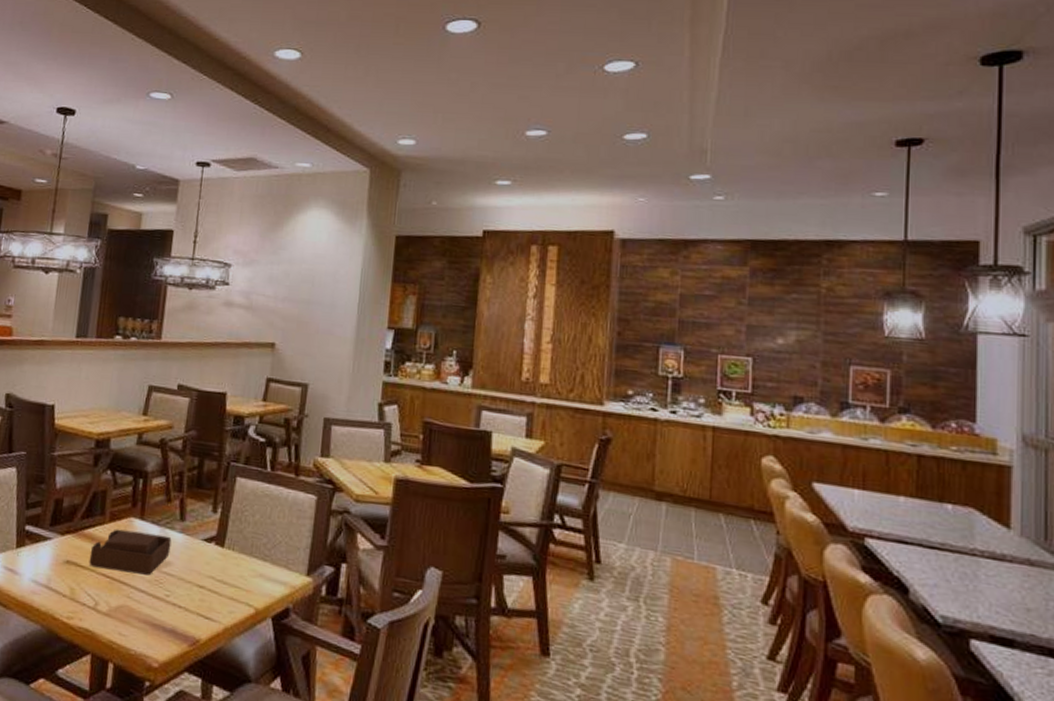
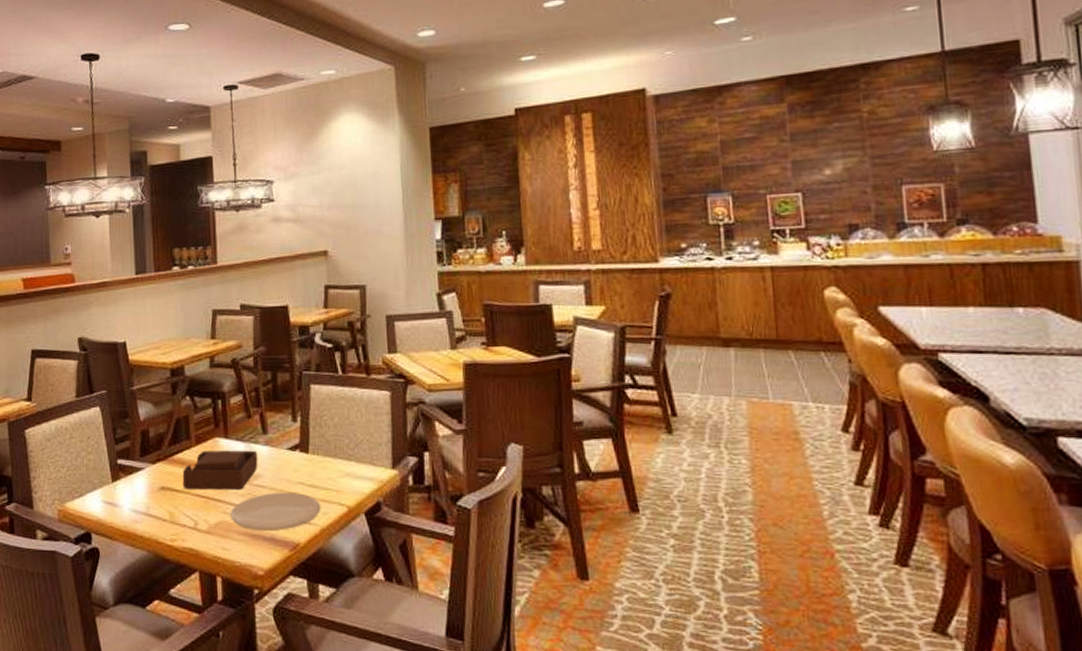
plate: none [133,582,229,624] -> present [230,493,321,532]

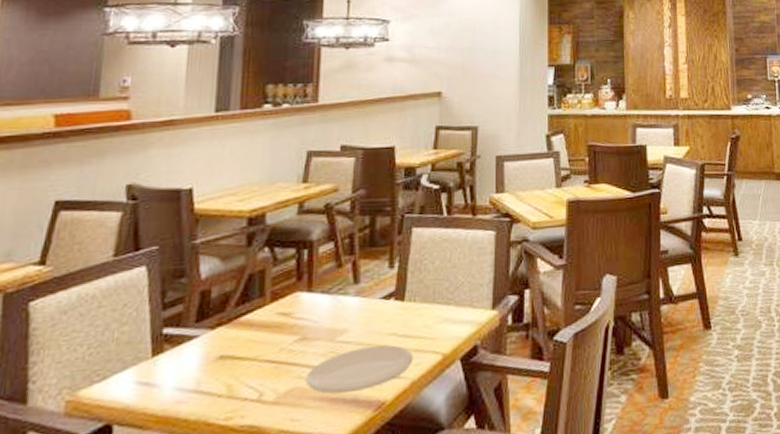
napkin holder: present [182,450,258,490] -> none [248,302,346,355]

